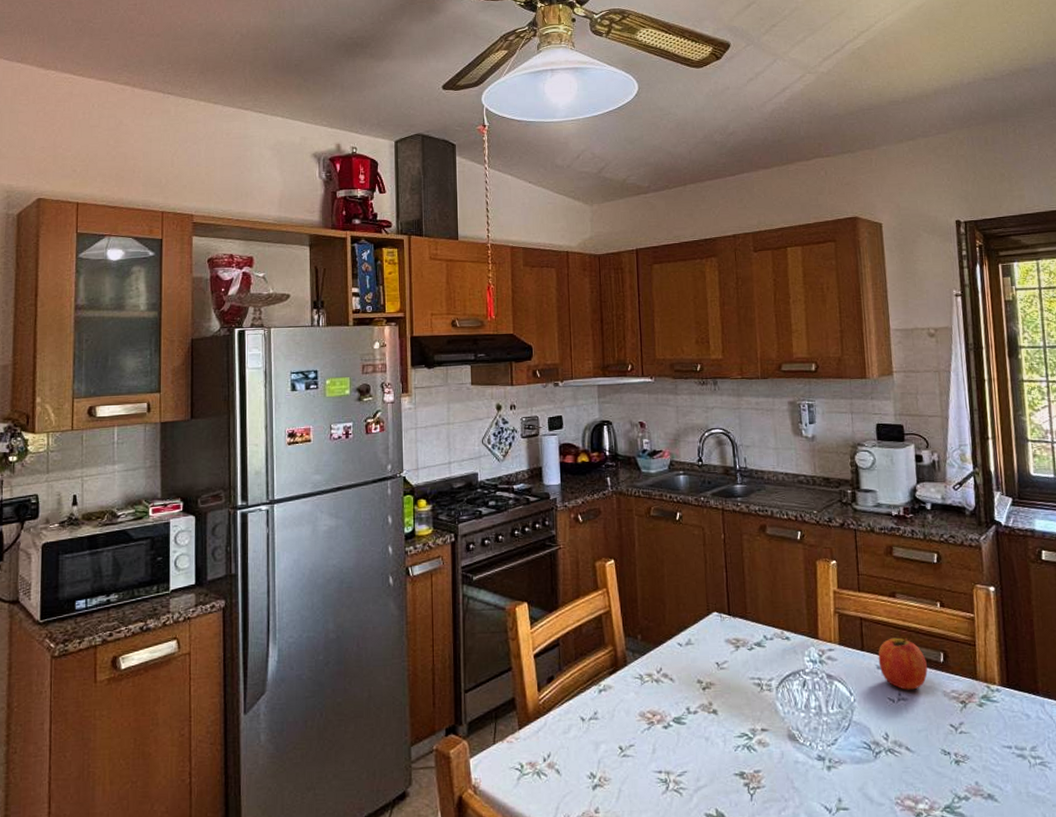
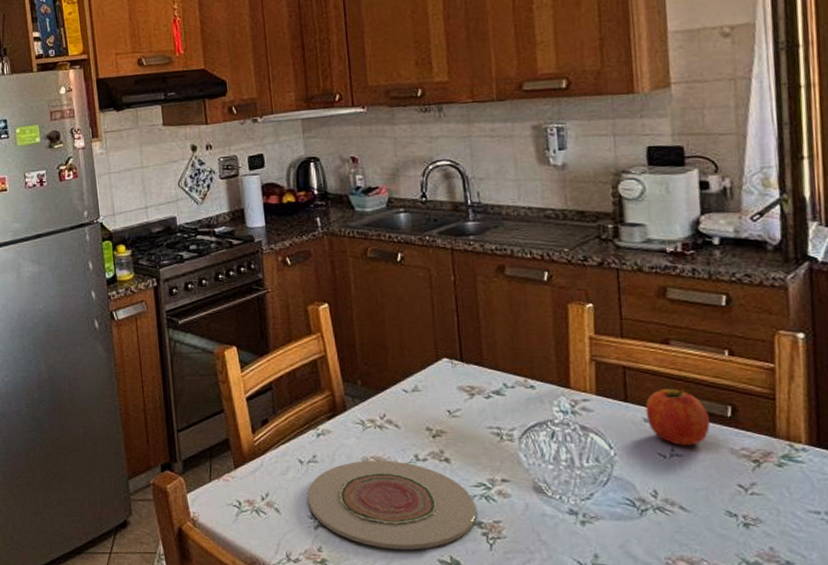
plate: none [587,714,740,806] -> present [307,460,477,550]

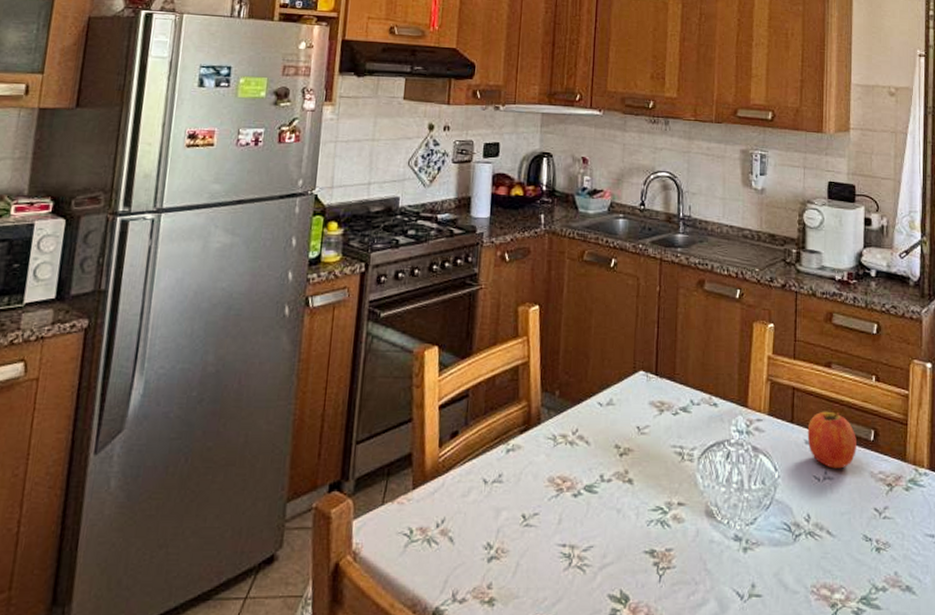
plate: present [307,460,477,550] -> none [485,481,652,585]

